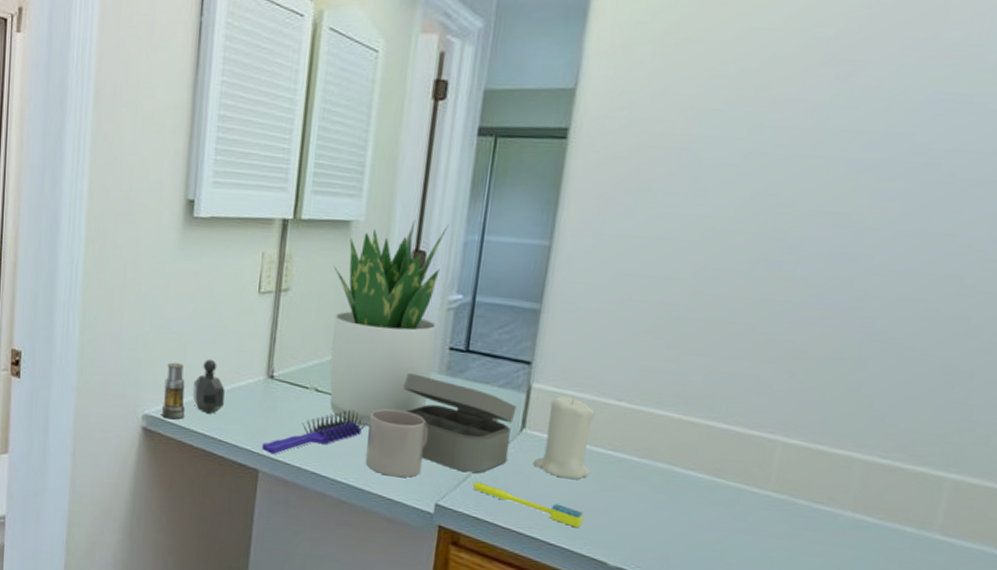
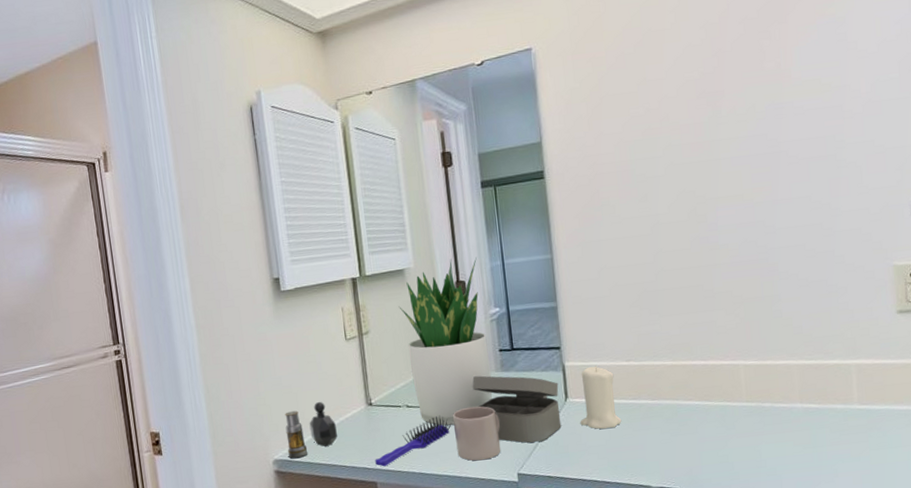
toothbrush: present [472,481,584,528] -> none [541,447,626,465]

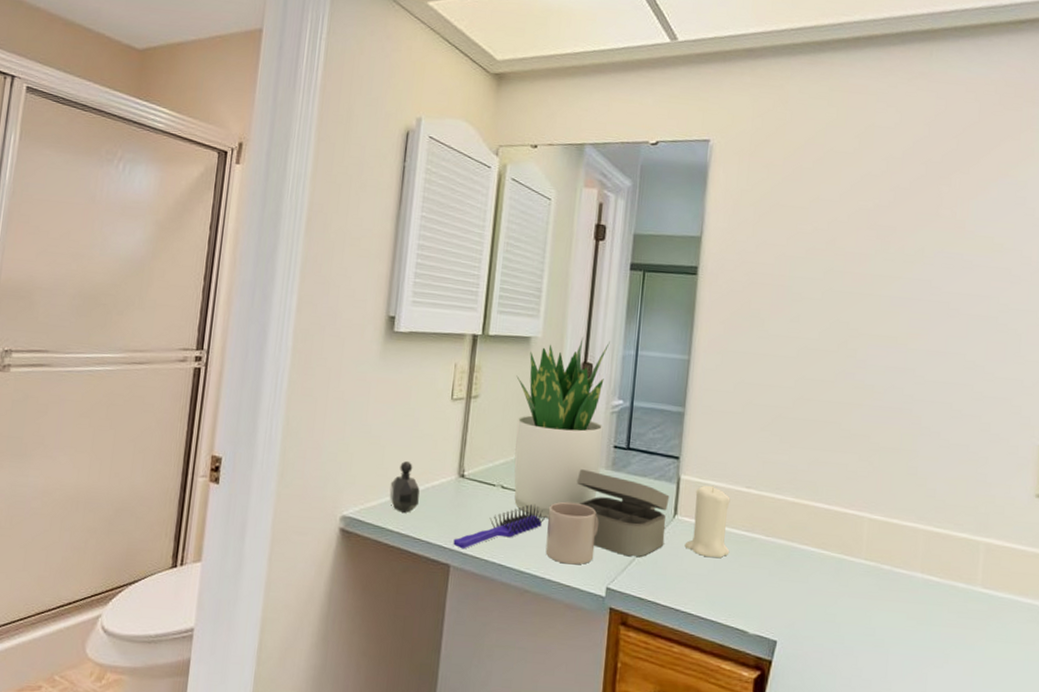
perfume bottle: present [285,411,308,459] -> none [359,465,383,520]

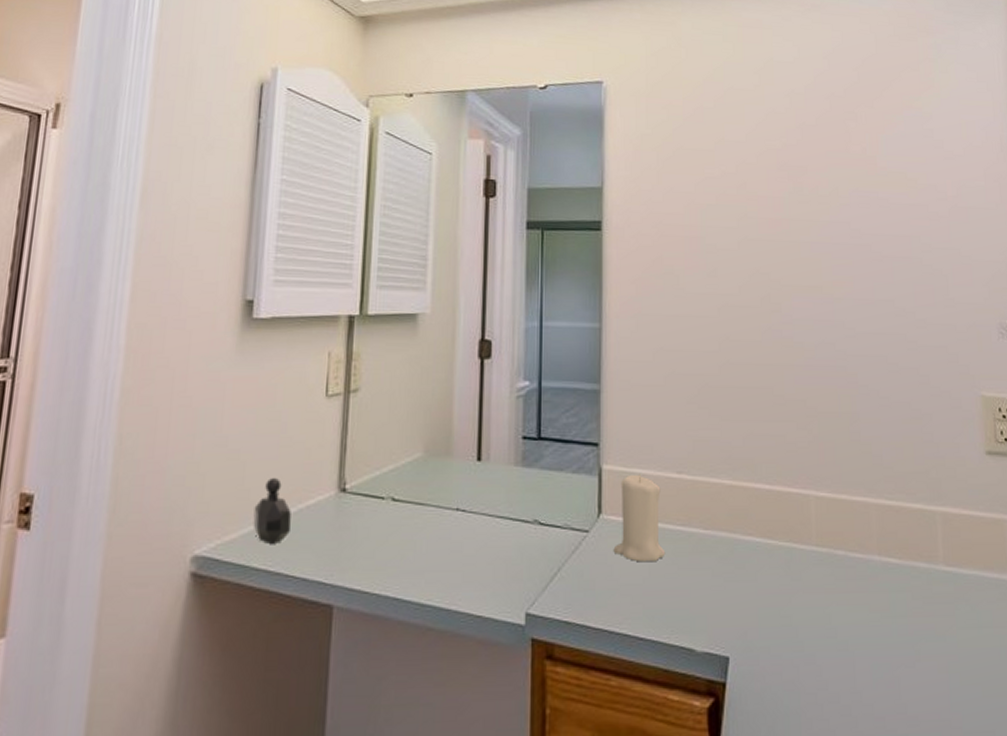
hairbrush: present [453,504,546,549] -> none [335,517,448,584]
planter: present [514,337,610,518] -> none [403,310,510,533]
mug: present [545,501,599,565] -> none [450,510,511,589]
jewelry box: present [576,469,670,557] -> none [482,468,591,571]

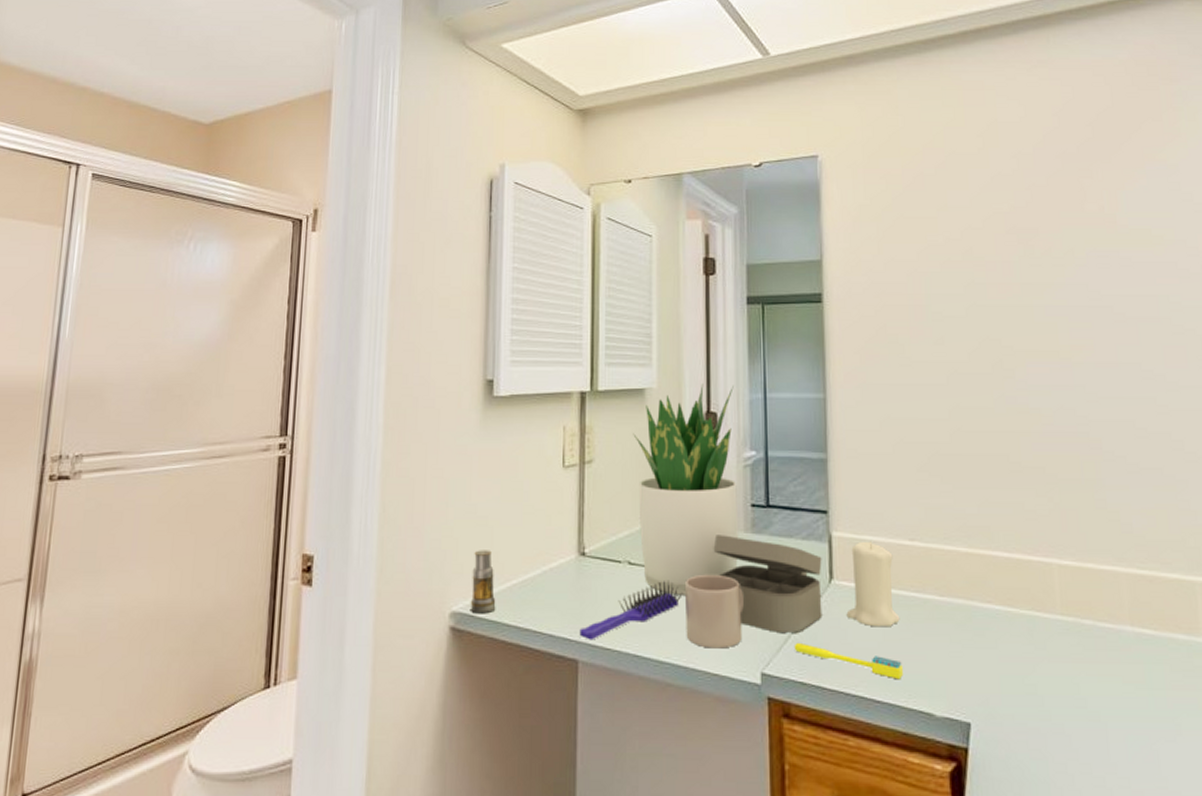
perfume bottle: none [215,487,245,558] -> present [470,550,496,614]
perfume bottle: present [253,477,291,544] -> none [502,541,536,602]
hairbrush: none [335,517,448,584] -> present [579,580,683,640]
planter: none [403,310,510,533] -> present [633,383,739,595]
mug: none [450,510,511,589] -> present [684,574,744,649]
jewelry box: none [482,468,591,571] -> present [713,535,823,634]
toothbrush: none [560,579,666,616] -> present [793,642,903,680]

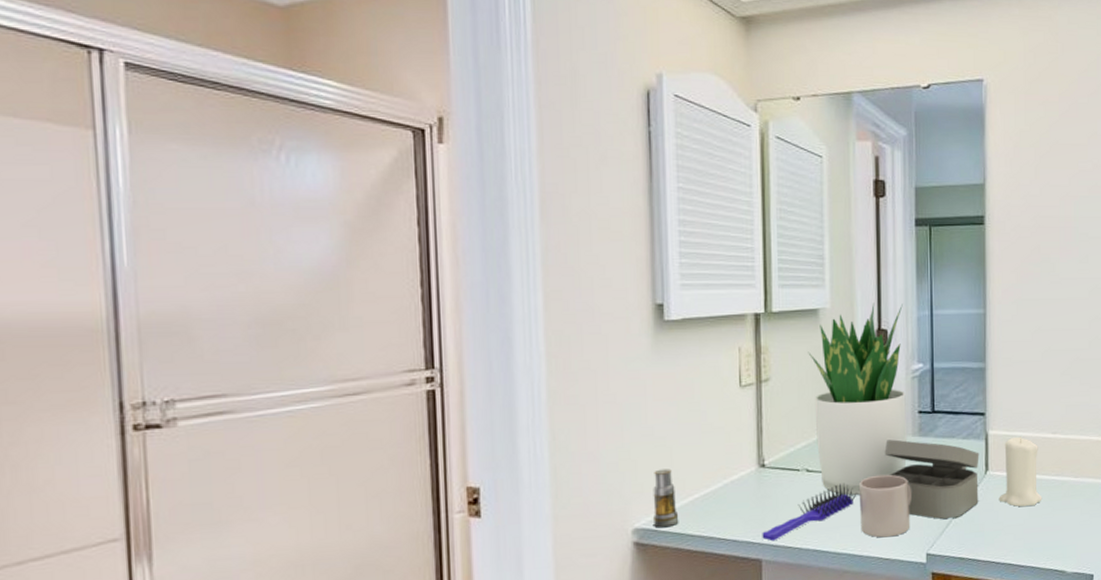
toothbrush: present [793,642,903,680] -> none [954,525,1043,548]

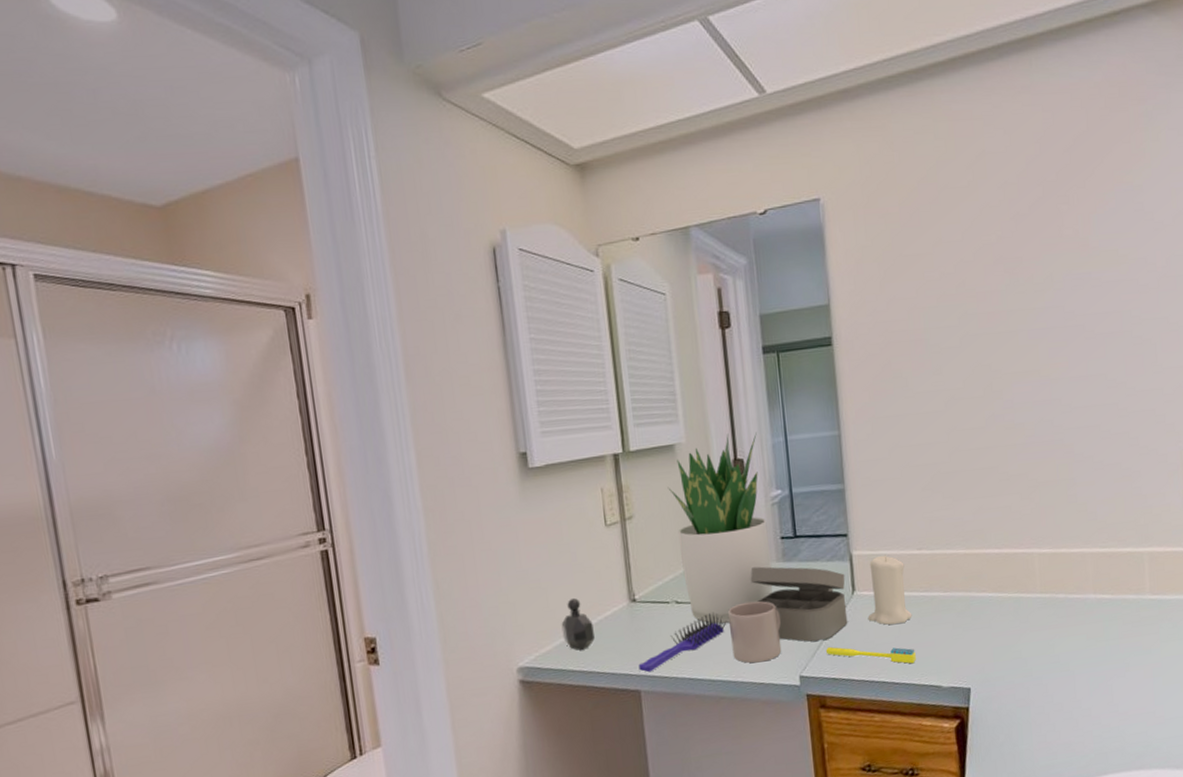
perfume bottle: present [652,469,679,528] -> none [532,609,560,666]
perfume bottle: none [684,458,718,514] -> present [561,597,595,650]
toothbrush: none [954,525,1043,548] -> present [825,646,916,664]

